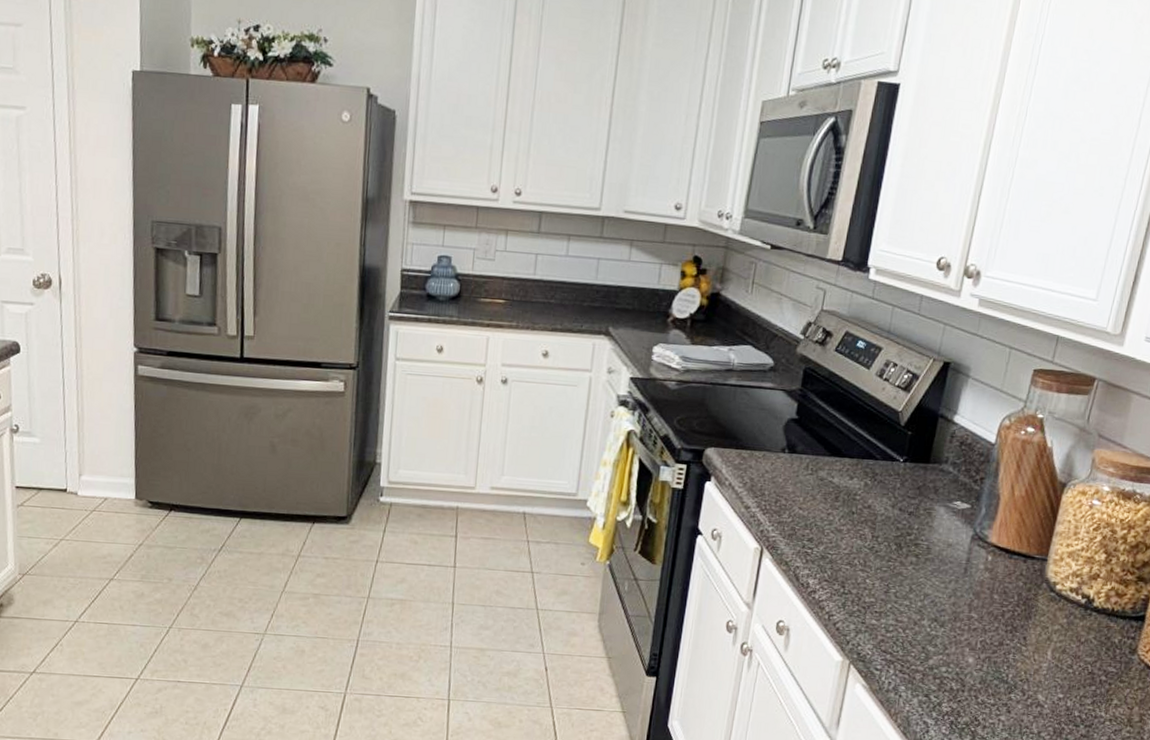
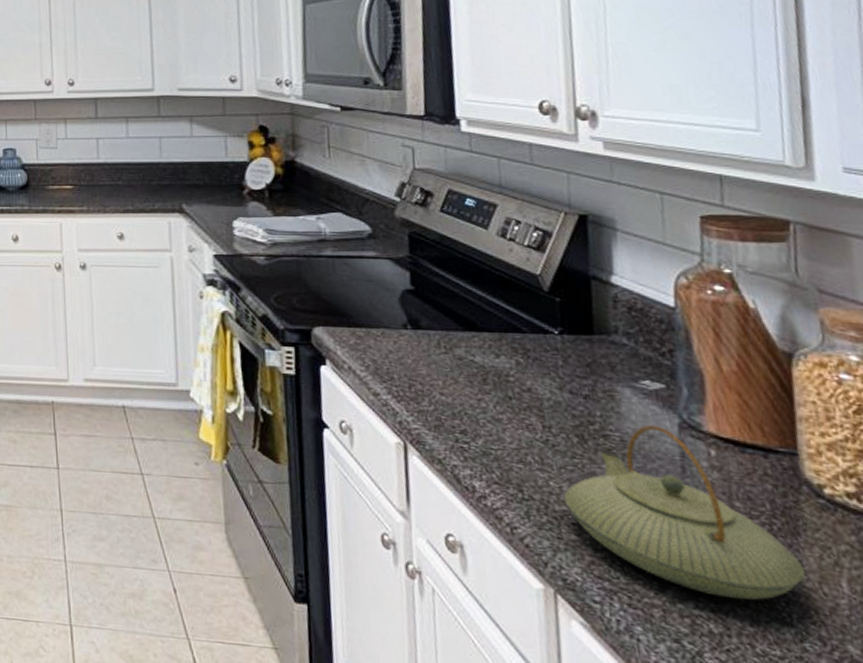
teapot: none [873,536,1027,666] -> present [563,424,806,601]

